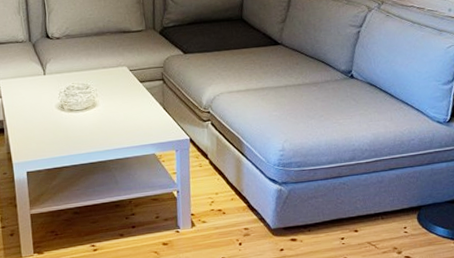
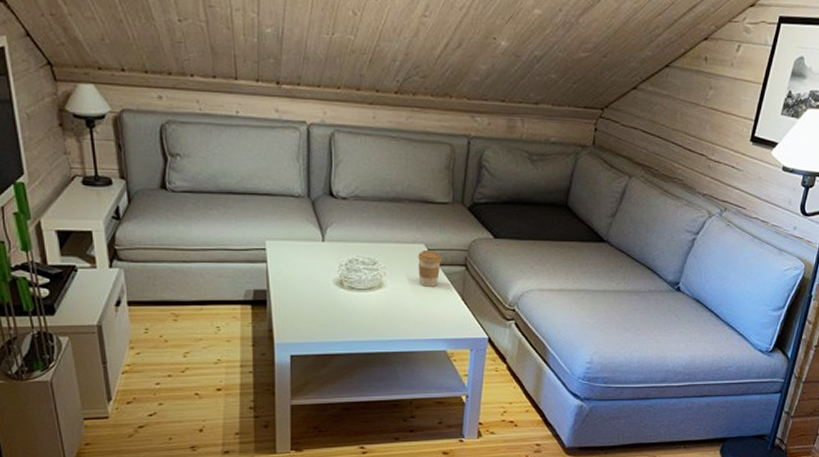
coffee cup: none [122,71,143,102] -> present [418,250,442,287]

